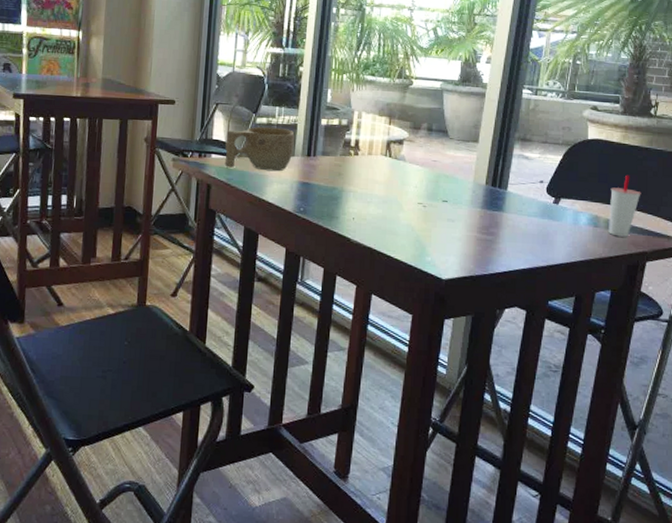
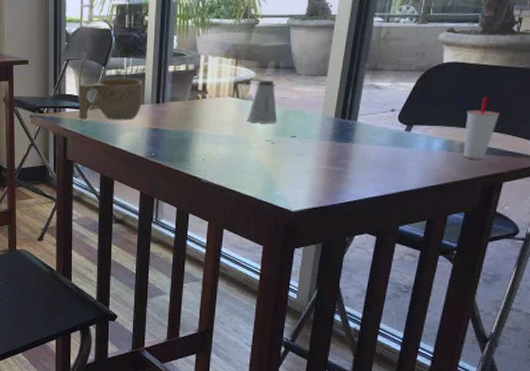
saltshaker: none [400,141,430,186] -> present [248,79,278,123]

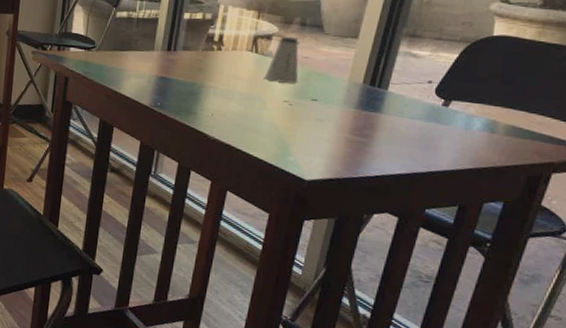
cup: present [78,78,143,120] -> none [82,20,155,66]
cup: present [463,96,500,159] -> none [508,76,555,145]

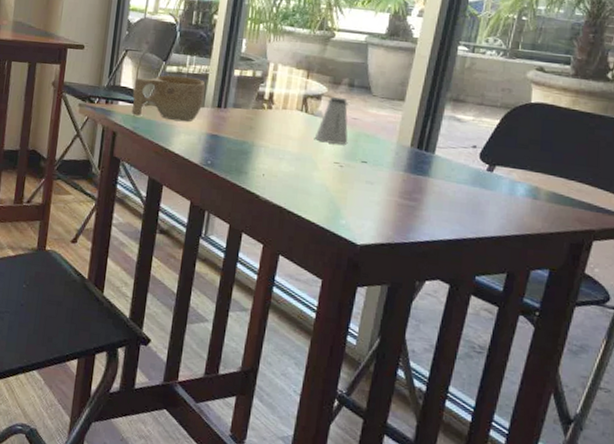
cup: none [82,20,155,66] -> present [131,75,206,122]

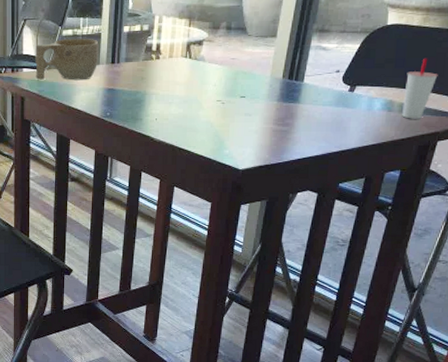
saltshaker: present [315,96,349,145] -> none [199,40,228,84]
cup: none [550,144,591,212] -> present [402,58,438,119]

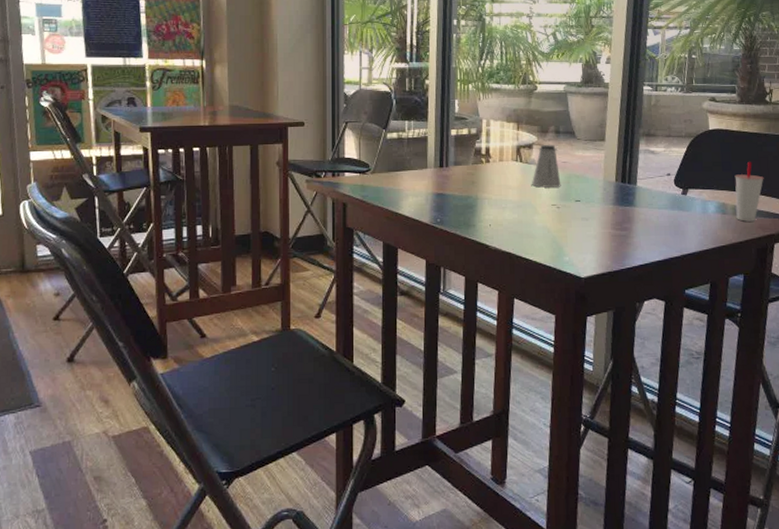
cup: present [35,38,99,81] -> none [358,141,426,185]
saltshaker: none [199,40,228,84] -> present [532,144,561,188]

